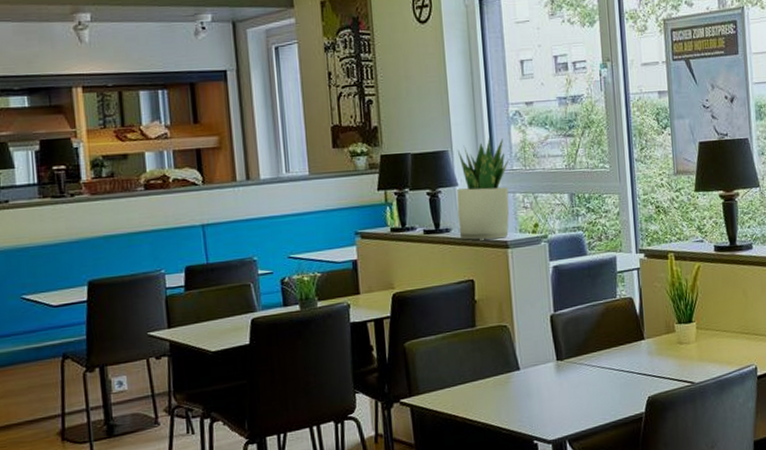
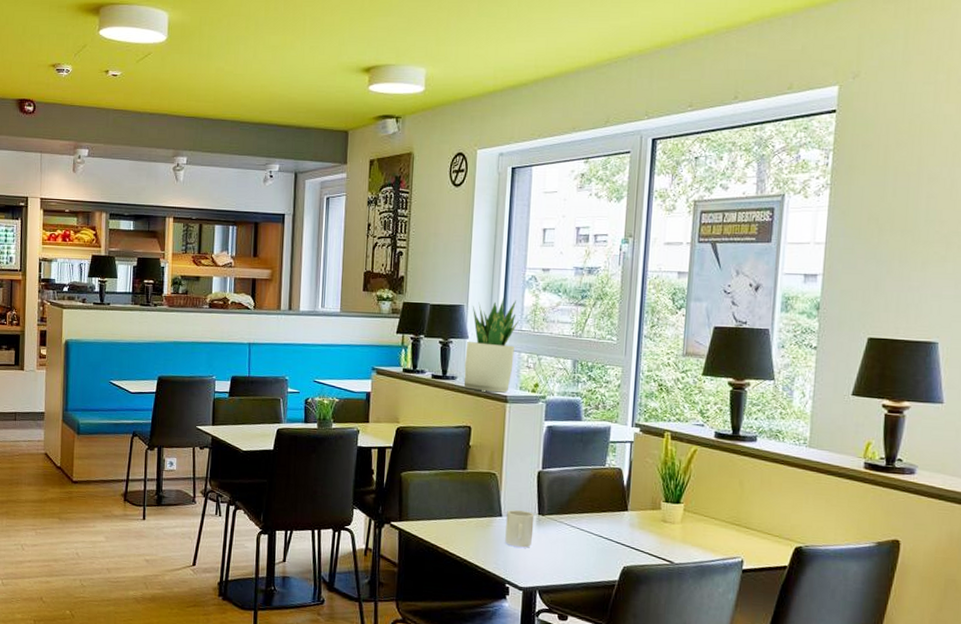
cup: none [524,359,555,400] -> present [505,510,535,548]

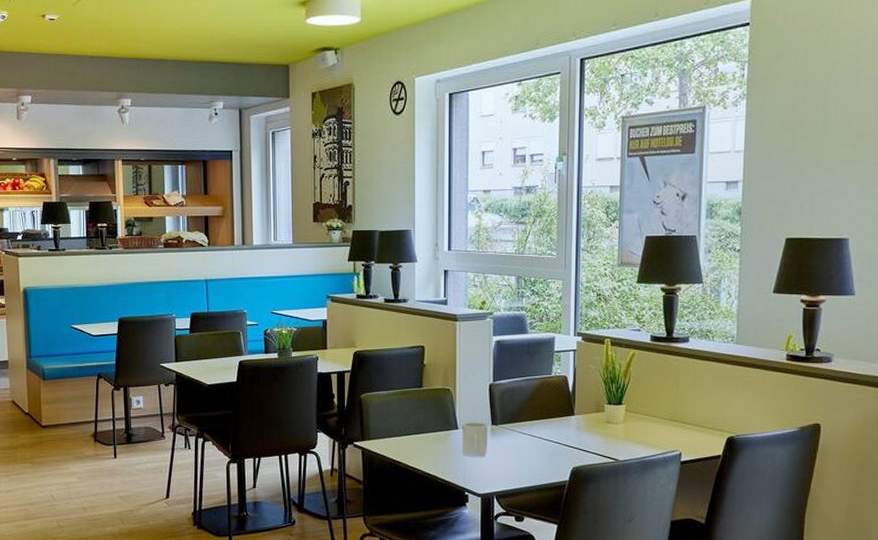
planter: present [463,298,520,393] -> none [415,221,465,312]

